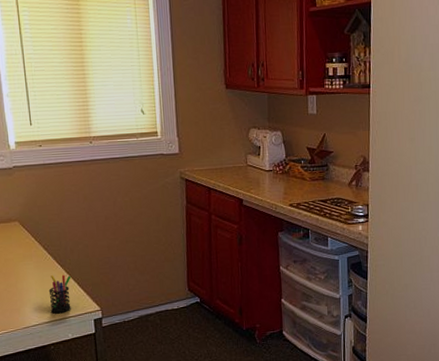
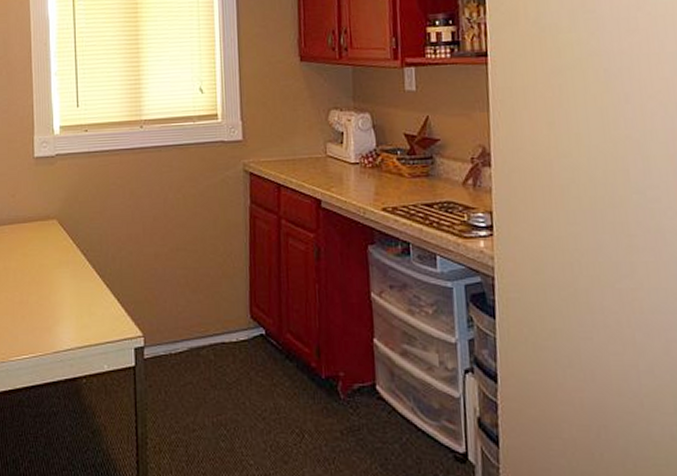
pen holder: present [48,274,71,313] -> none [84,287,111,336]

